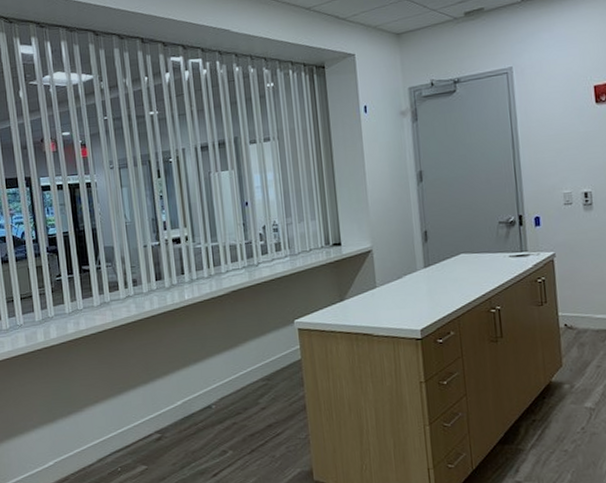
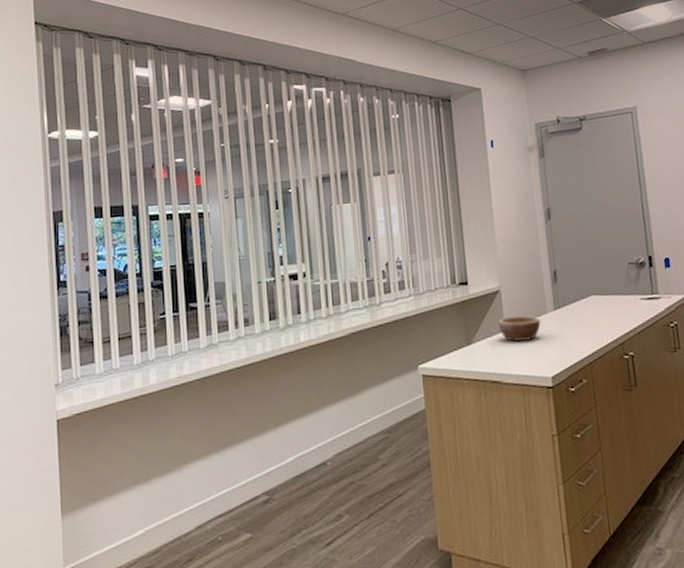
bowl: none [369,273,411,298] -> present [497,315,541,342]

